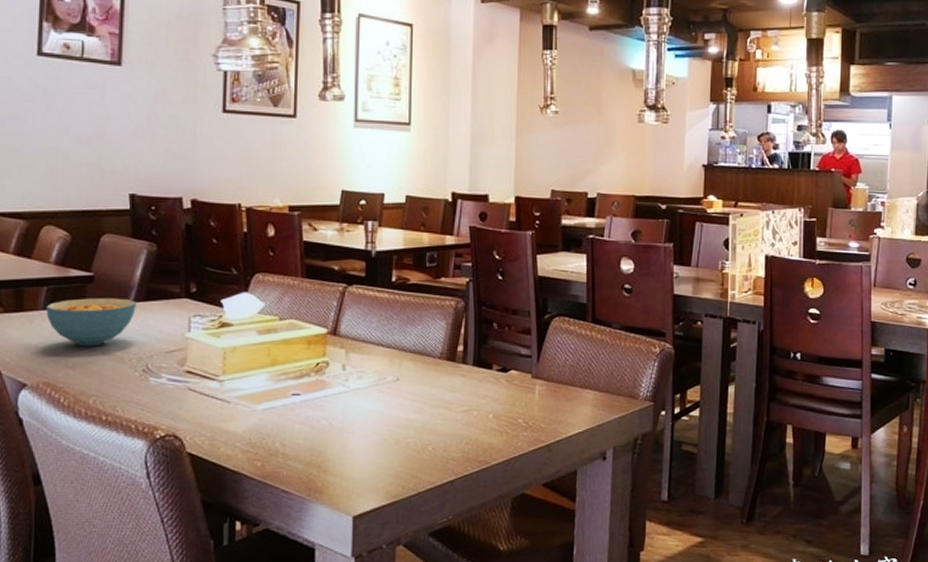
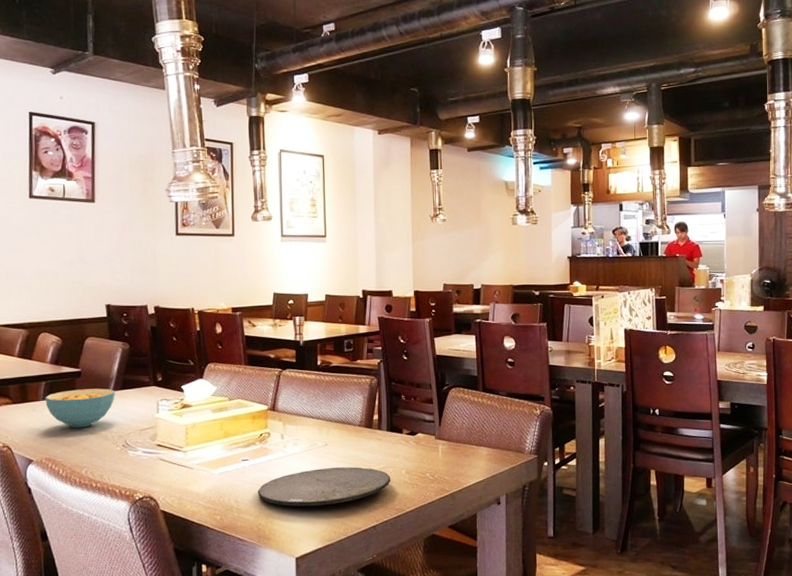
plate: none [309,408,475,455] -> present [257,467,391,507]

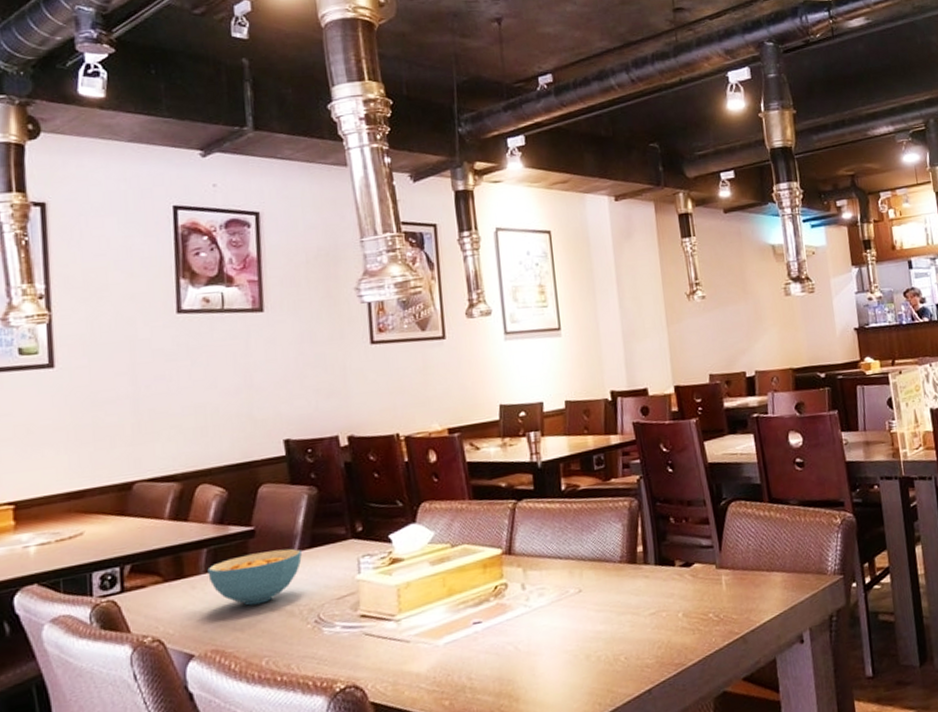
plate: present [257,467,391,507] -> none [495,615,666,677]

